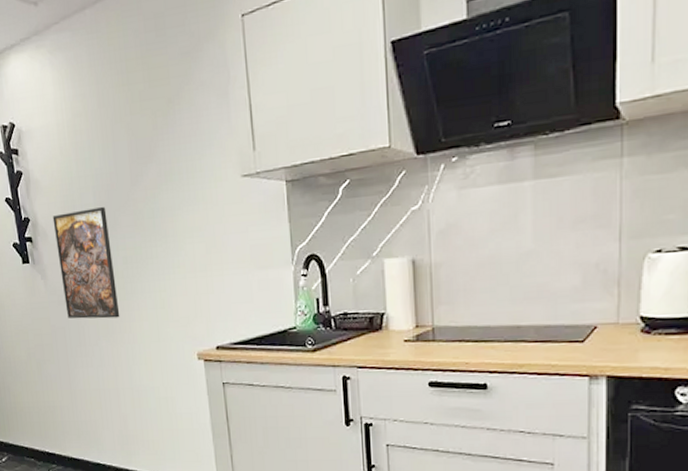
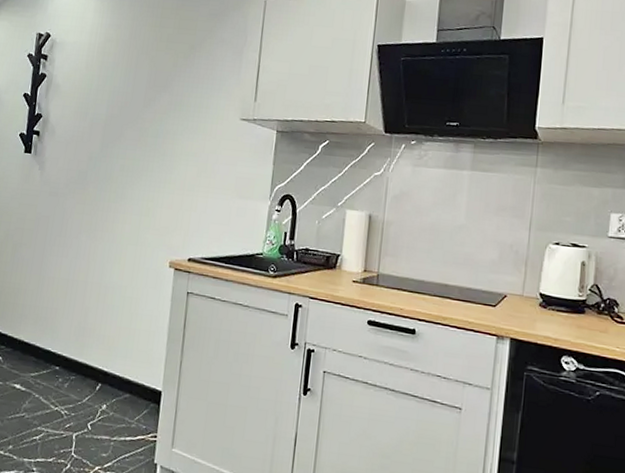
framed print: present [52,206,120,319] -> none [55,117,116,217]

